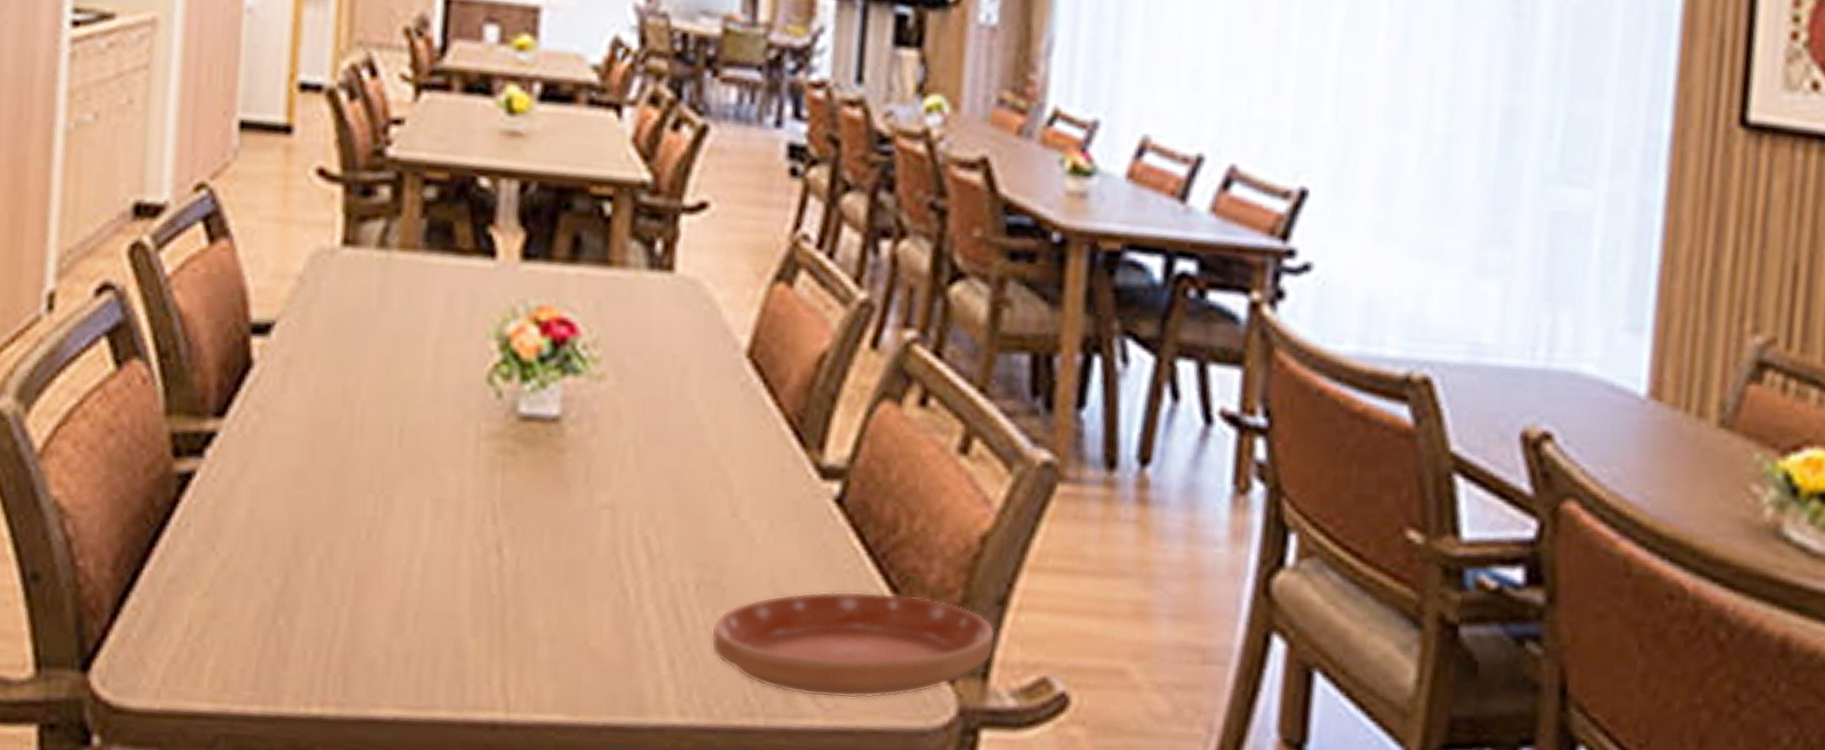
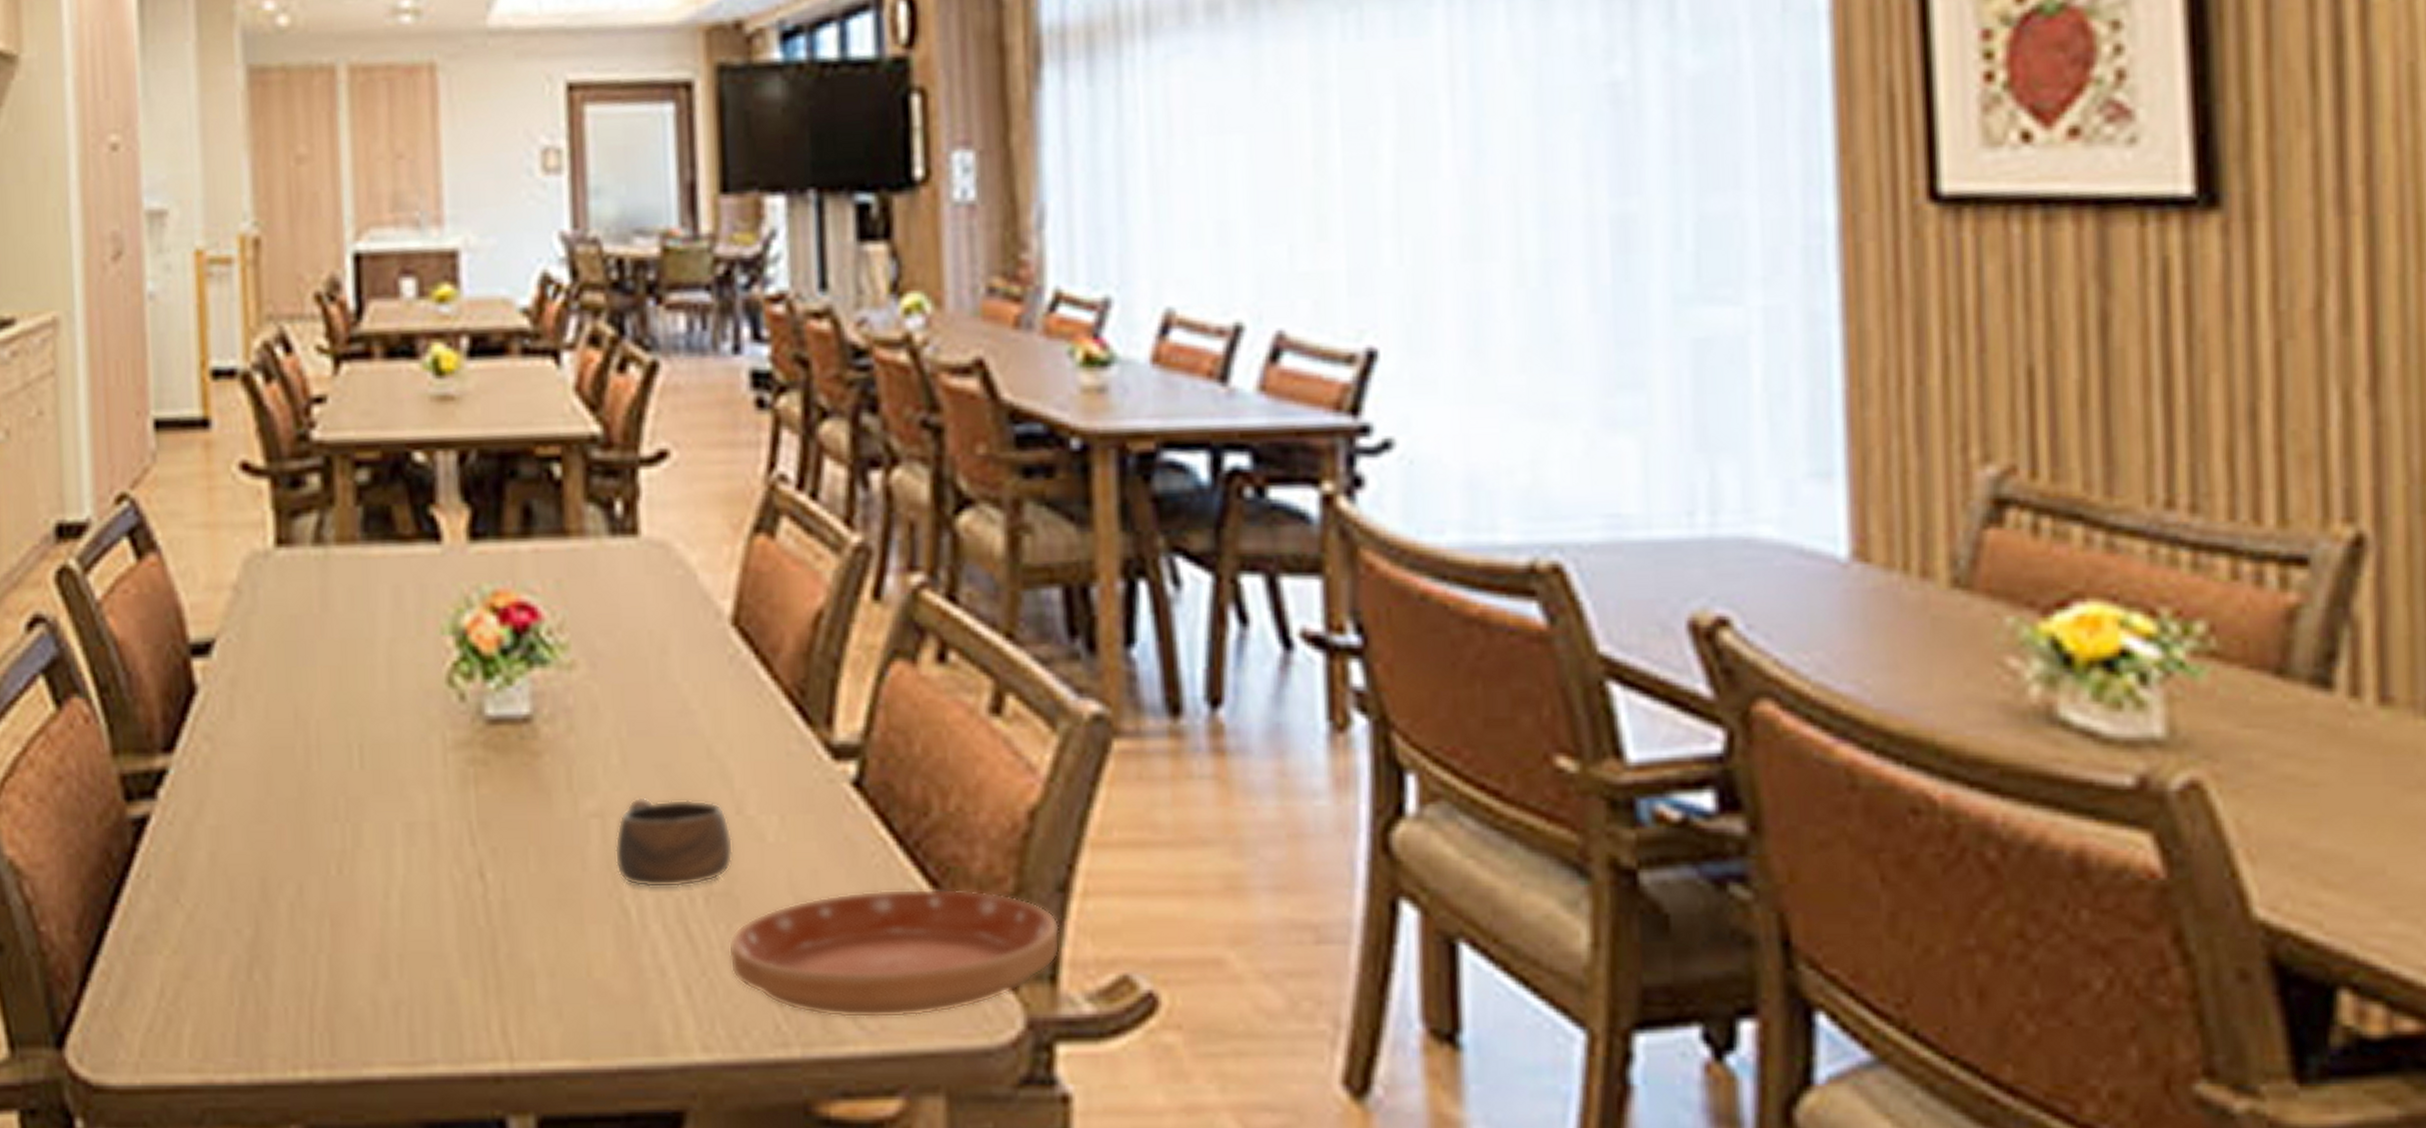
cup: none [620,494,727,575] -> present [614,796,734,888]

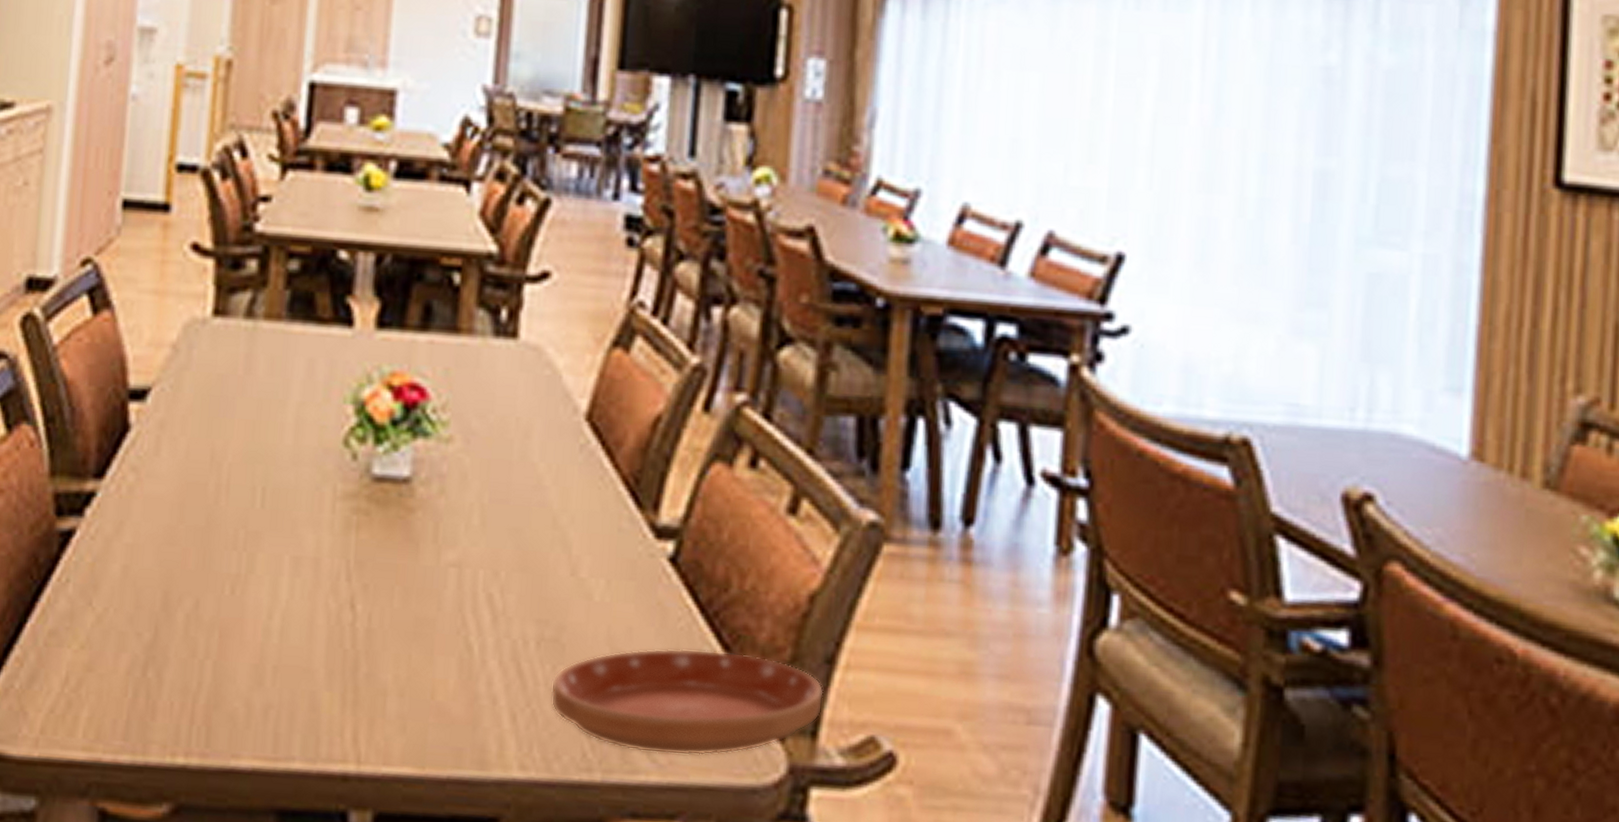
cup: present [614,796,734,888] -> none [465,553,566,632]

